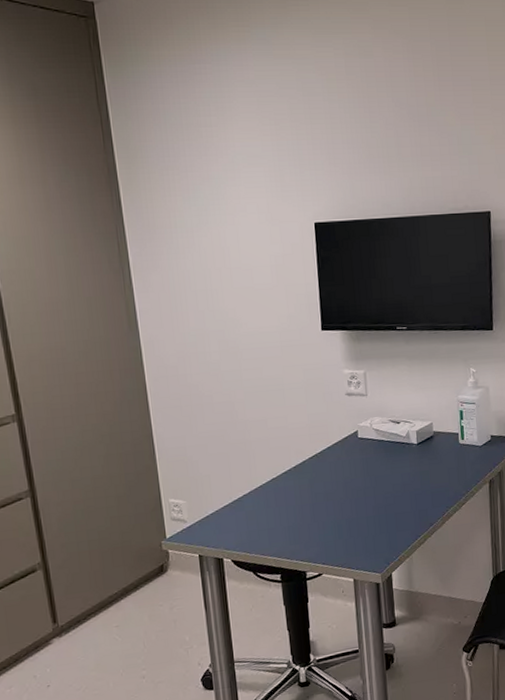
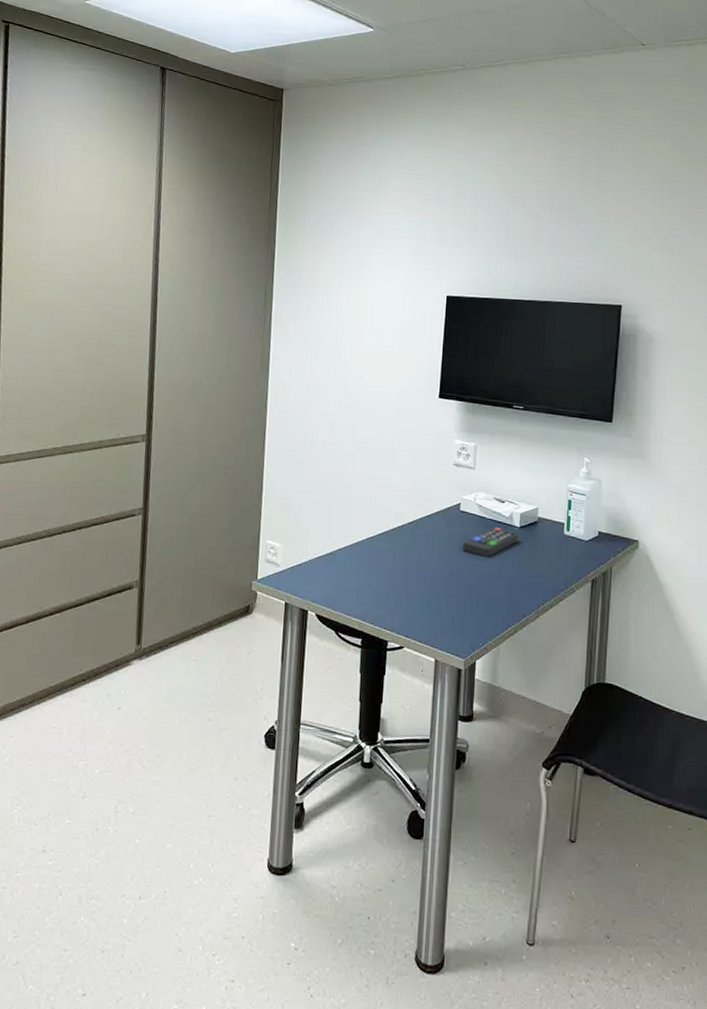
remote control: none [365,448,418,478] -> present [463,528,519,557]

